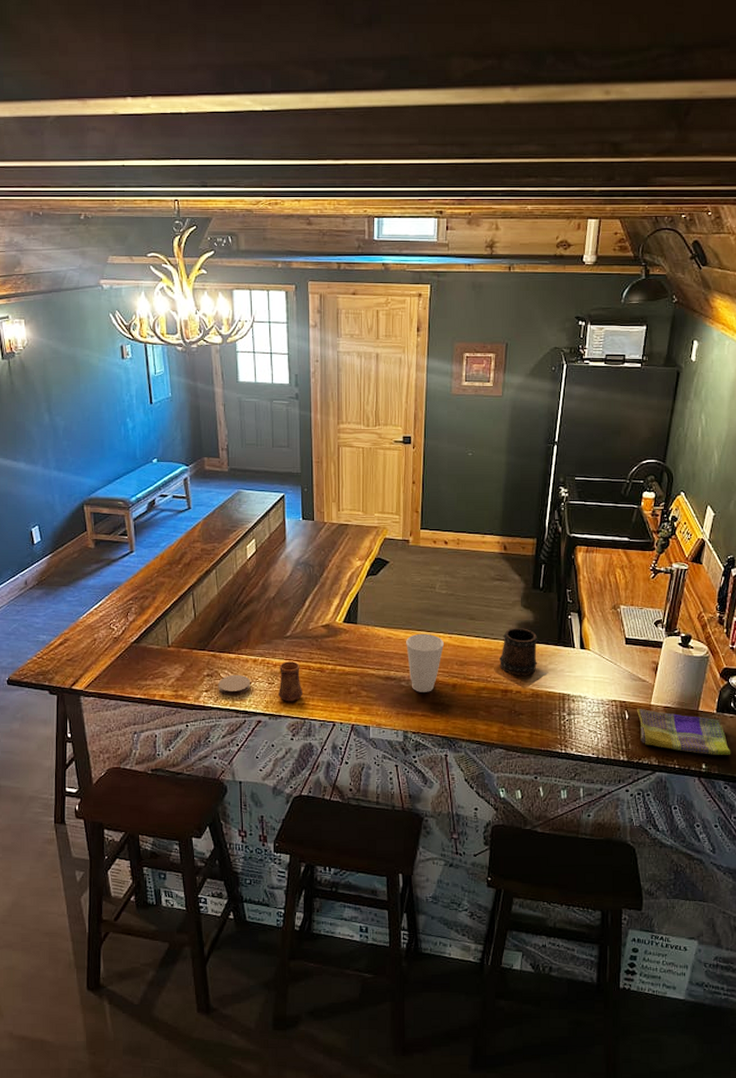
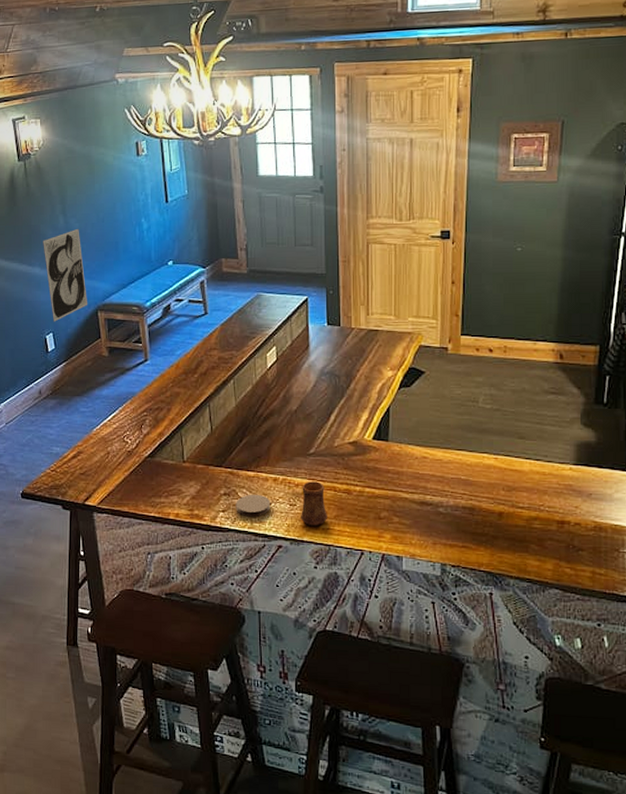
wall art: none [28,426,74,515] -> present [43,228,88,322]
cup: present [406,633,444,692] -> none [444,453,488,521]
beer mug: present [499,628,538,676] -> none [555,449,602,505]

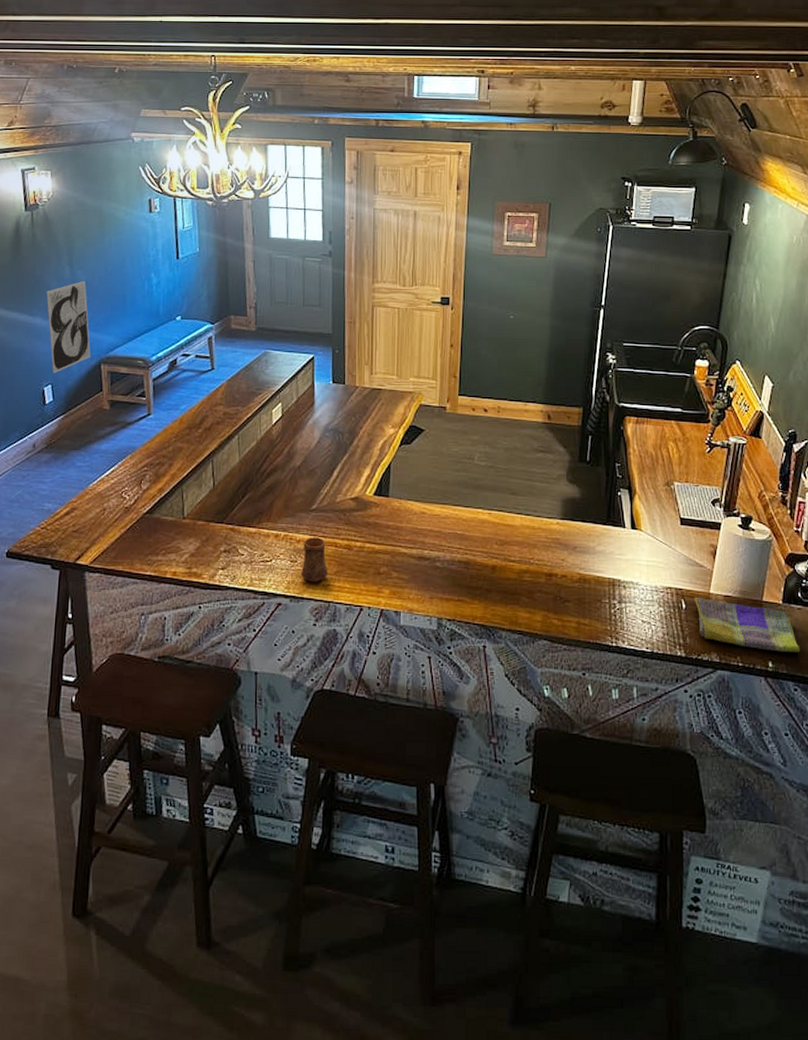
coaster: present [236,494,271,517] -> none [235,550,272,575]

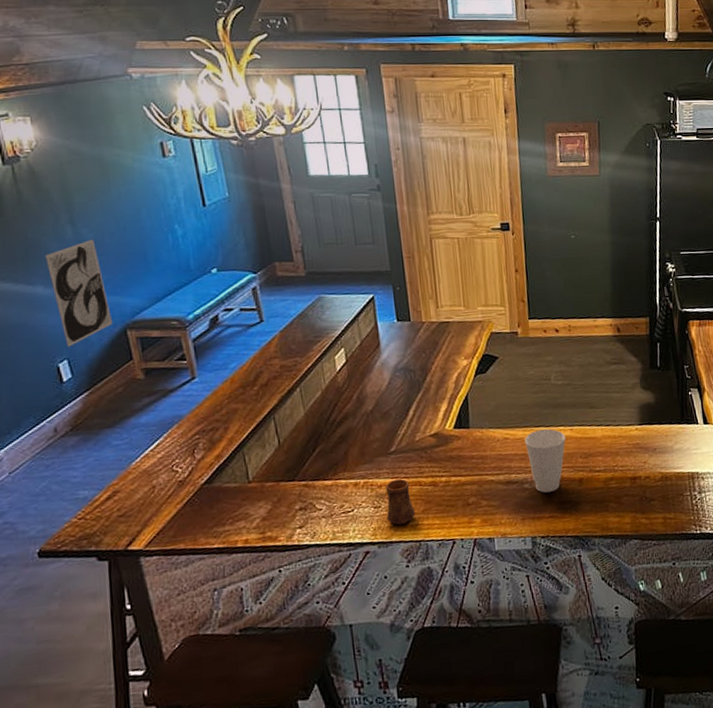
cup: none [442,509,482,575] -> present [525,429,566,493]

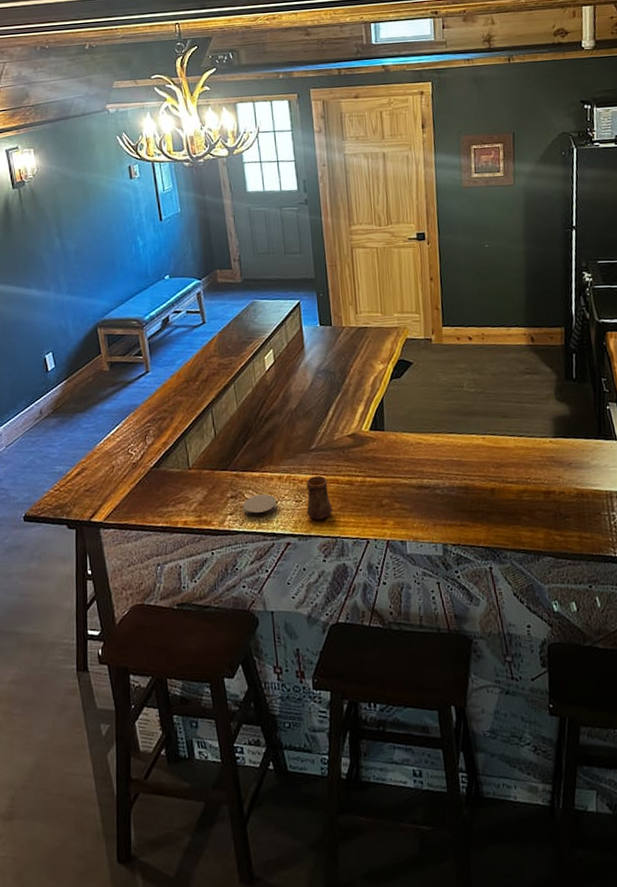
wall art: present [45,239,114,347] -> none [39,249,87,341]
coaster: none [314,502,354,529] -> present [243,493,278,518]
cup: present [525,429,566,493] -> none [437,436,478,500]

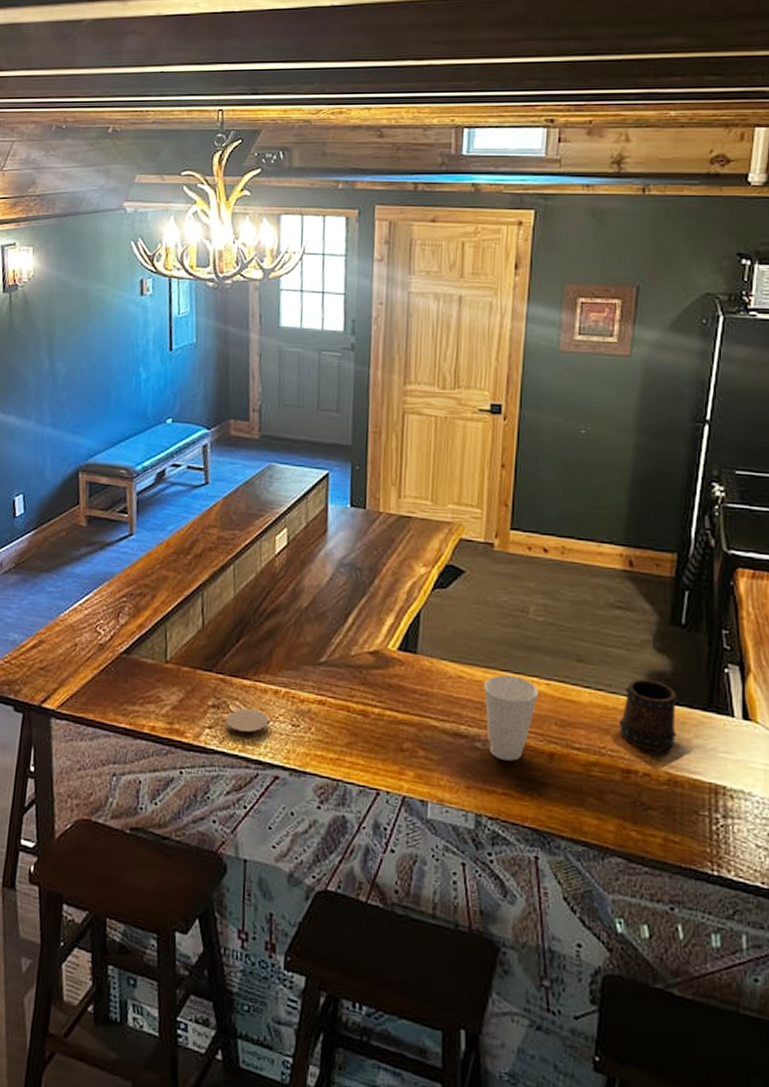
cup: present [306,476,332,521] -> none [304,697,337,755]
cup: none [437,436,478,500] -> present [484,675,538,761]
beer mug: none [538,423,579,475] -> present [619,679,678,752]

